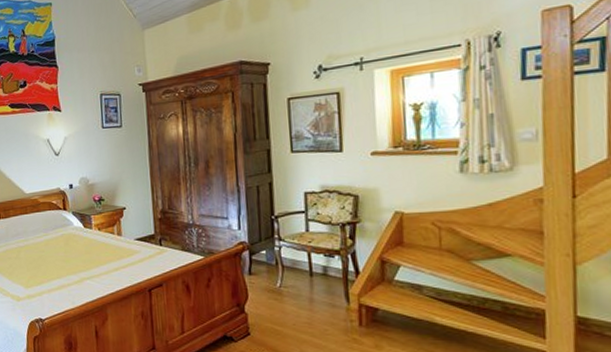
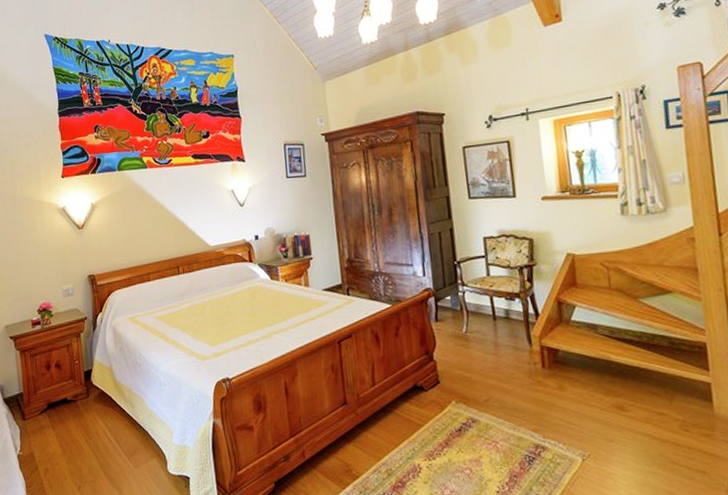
books: none [95,181,126,209] -> present [281,231,313,260]

